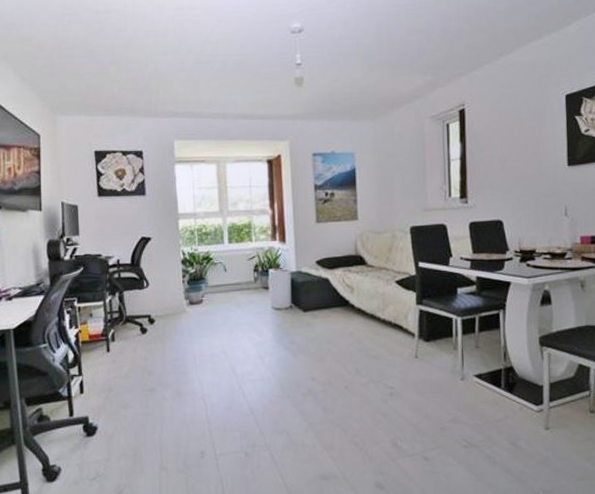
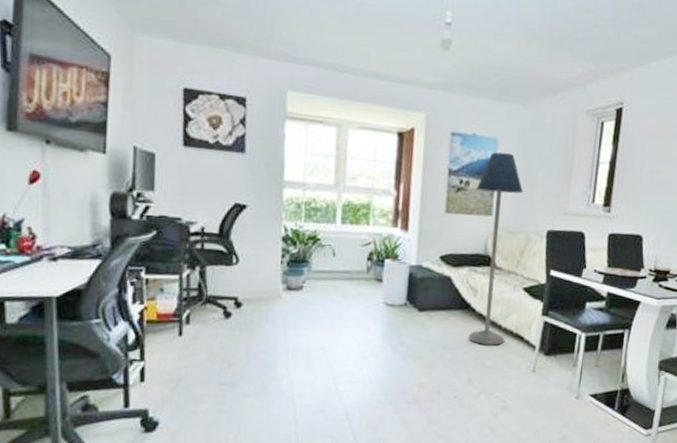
floor lamp: none [341,163,385,337] -> present [468,152,523,346]

